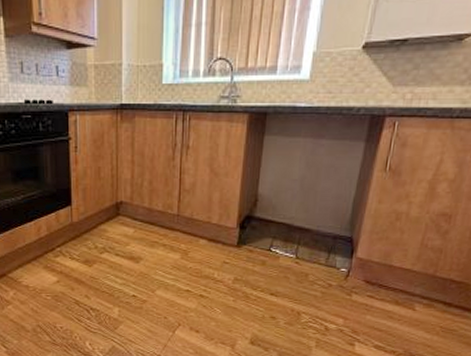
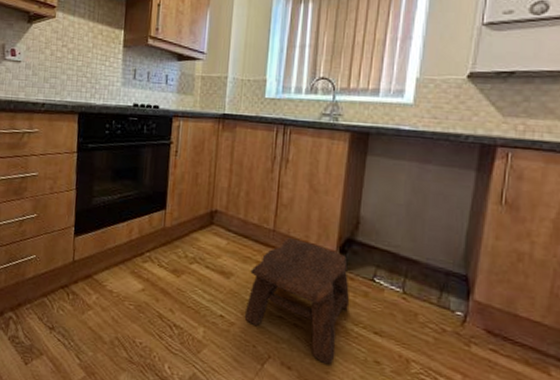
stool: none [155,220,250,325] -> present [244,237,350,365]

